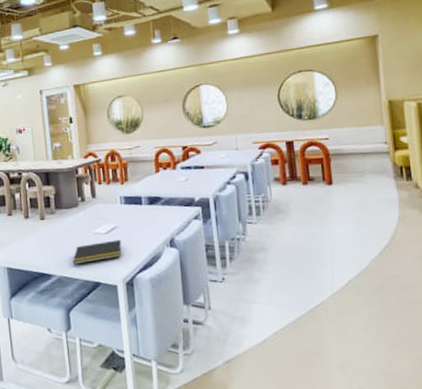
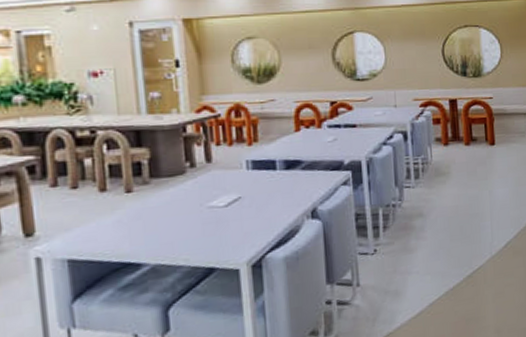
notepad: present [72,239,122,265] -> none [174,213,247,249]

